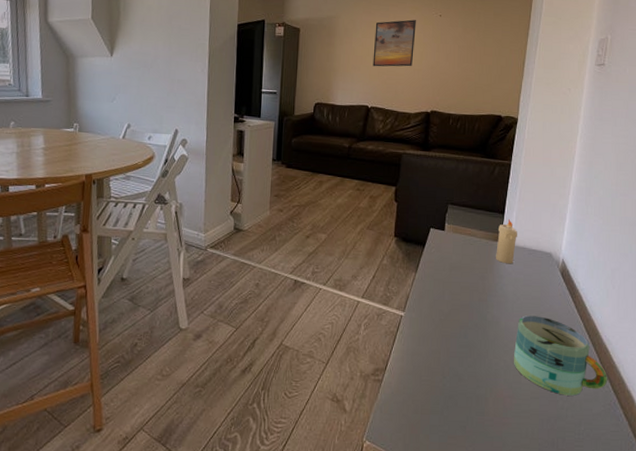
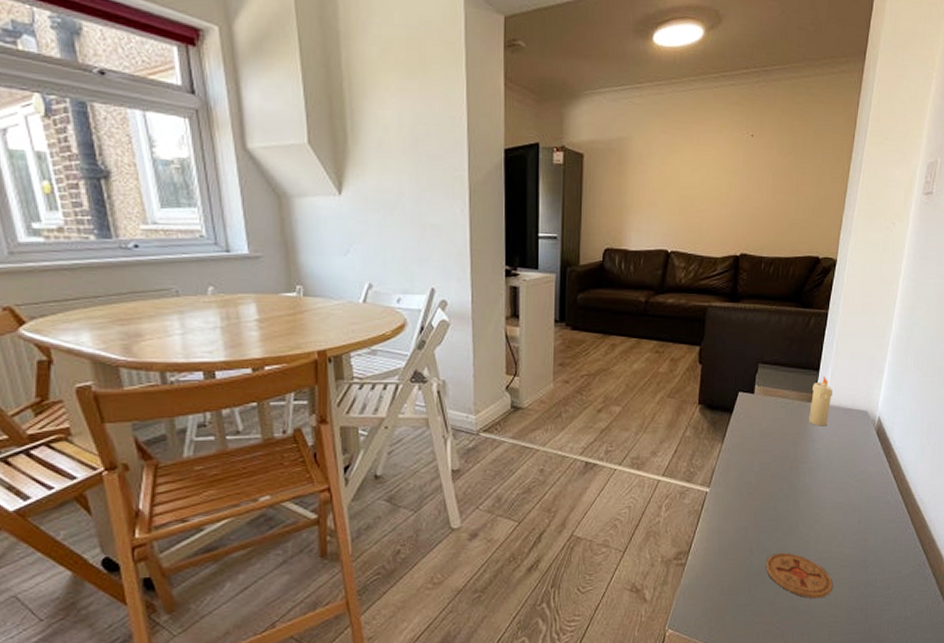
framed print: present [373,19,416,67] -> none [672,141,724,202]
coaster: none [458,378,523,427] -> present [766,552,833,599]
mug: present [514,315,607,396] -> none [825,480,918,560]

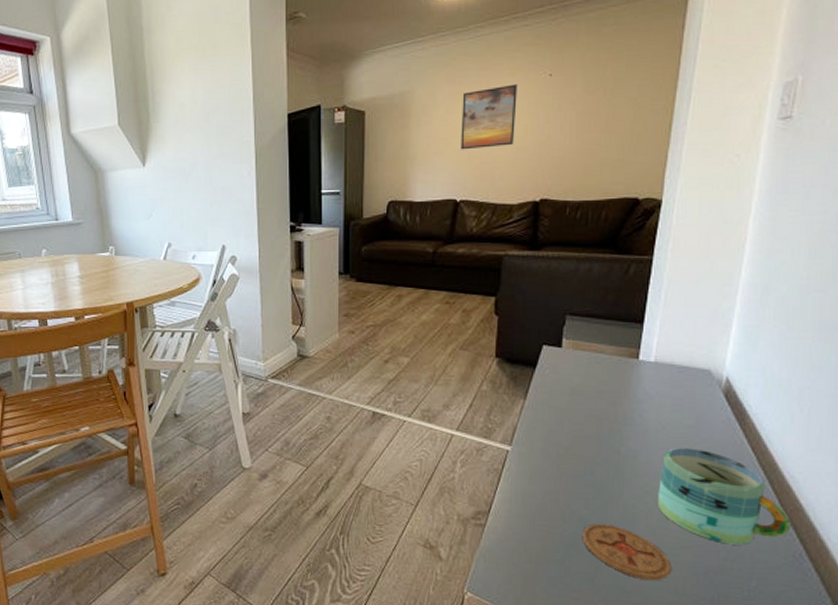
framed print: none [672,141,724,202] -> present [460,84,517,150]
candle: present [809,376,833,427] -> none [632,330,662,386]
mug: none [825,480,918,560] -> present [658,448,790,545]

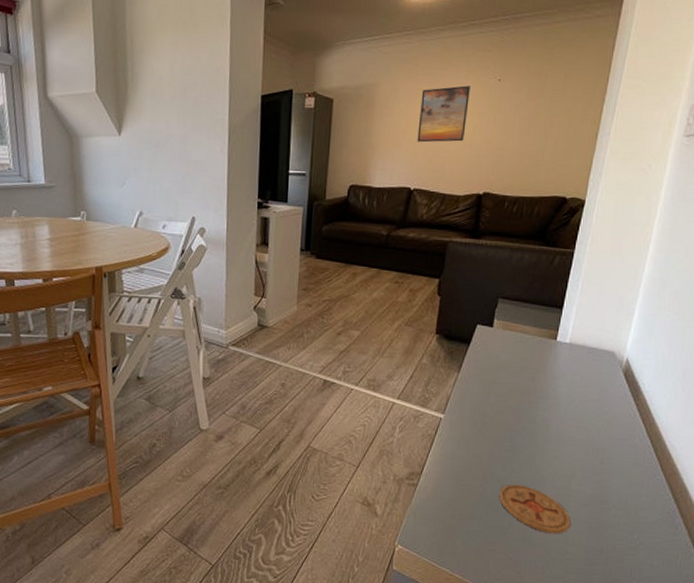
mug: present [658,448,790,545] -> none [563,419,668,504]

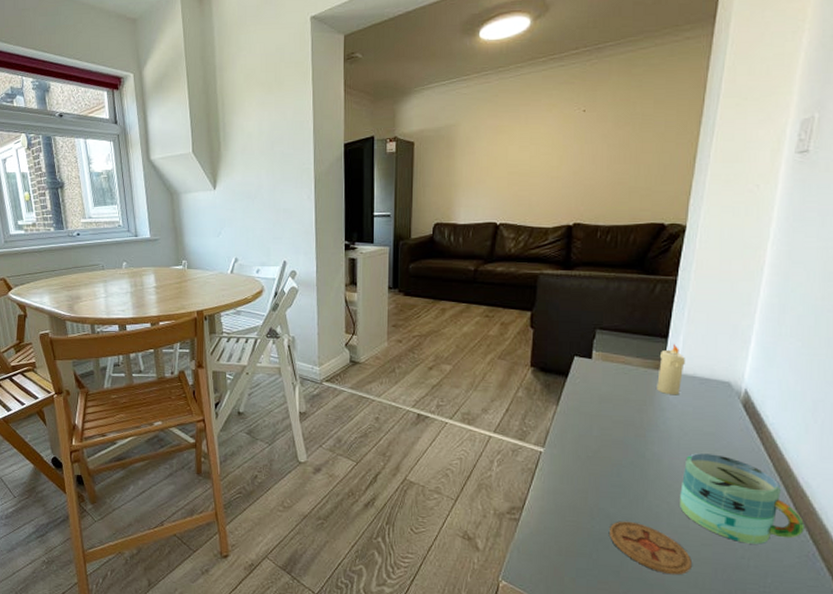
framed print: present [417,85,470,143] -> none [501,119,553,178]
candle: none [550,315,577,364] -> present [657,344,685,396]
mug: none [563,419,668,504] -> present [680,453,804,545]

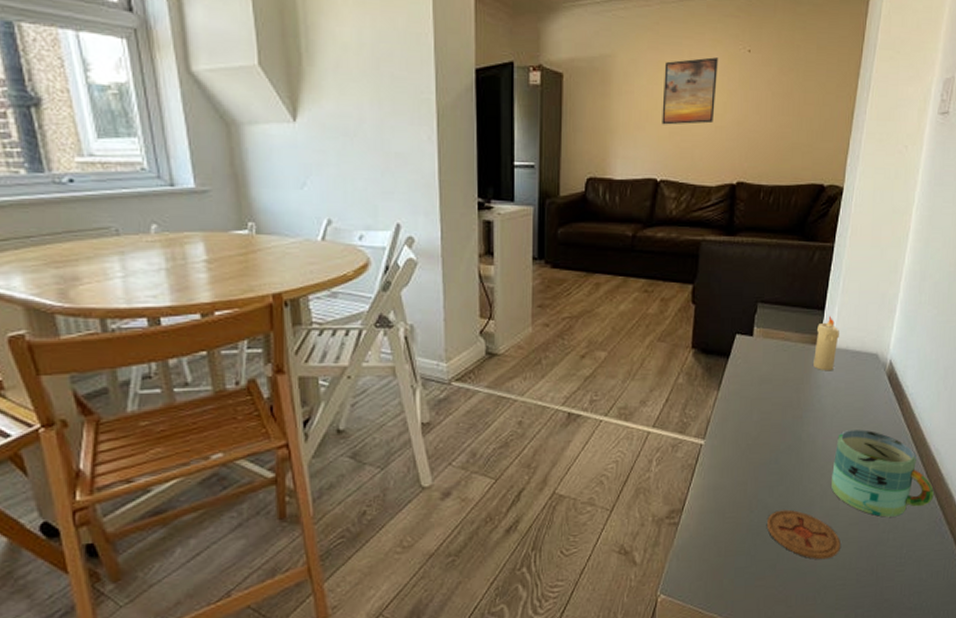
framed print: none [501,119,553,178] -> present [662,57,718,125]

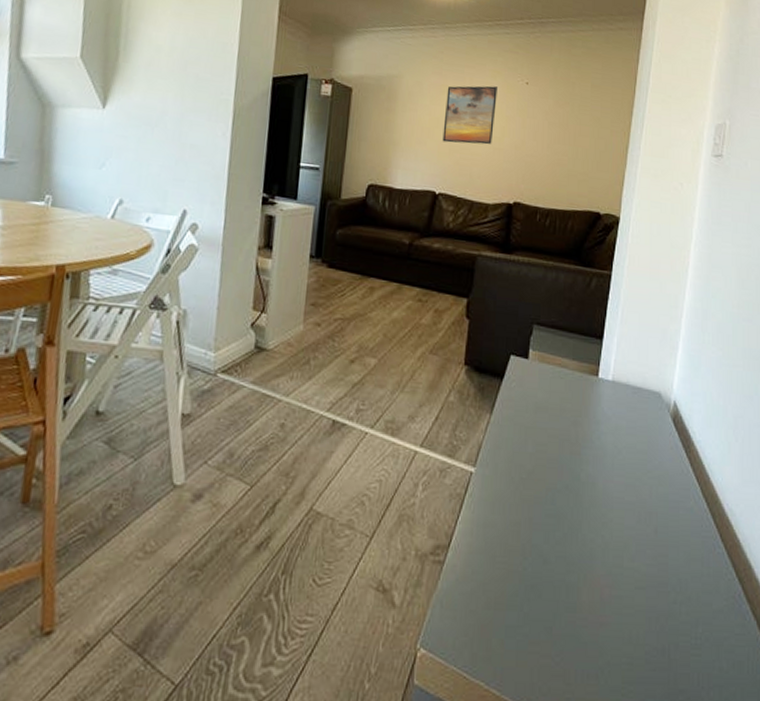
coaster: present [767,509,841,560] -> none [542,560,626,629]
candle: present [813,316,839,371] -> none [592,346,619,406]
mug: present [831,429,934,517] -> none [614,475,730,585]

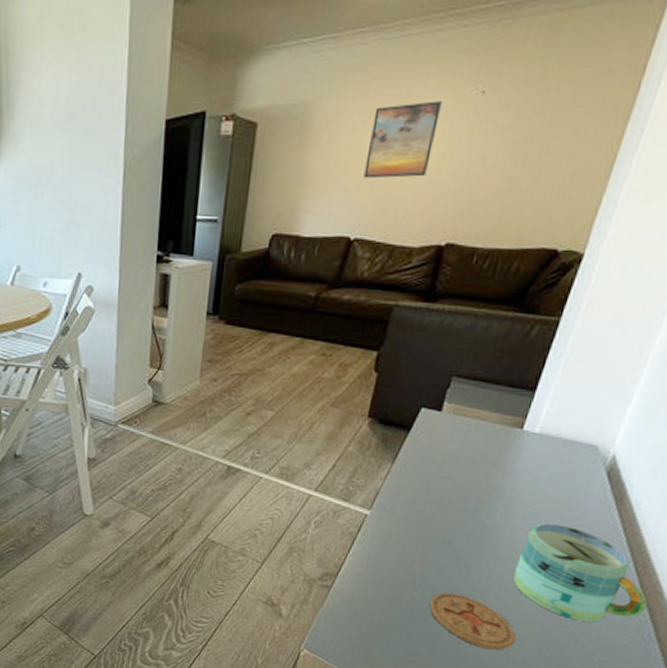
coaster: none [542,560,626,629] -> present [430,592,516,651]
mug: none [614,475,730,585] -> present [513,523,647,623]

